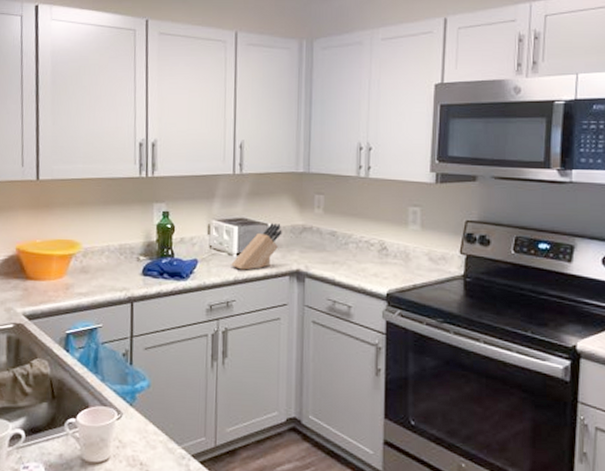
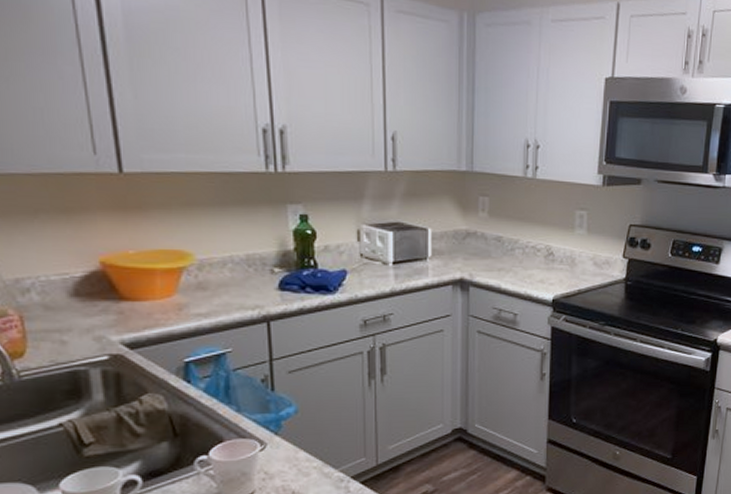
knife block: present [231,222,282,270] -> none [386,227,444,280]

